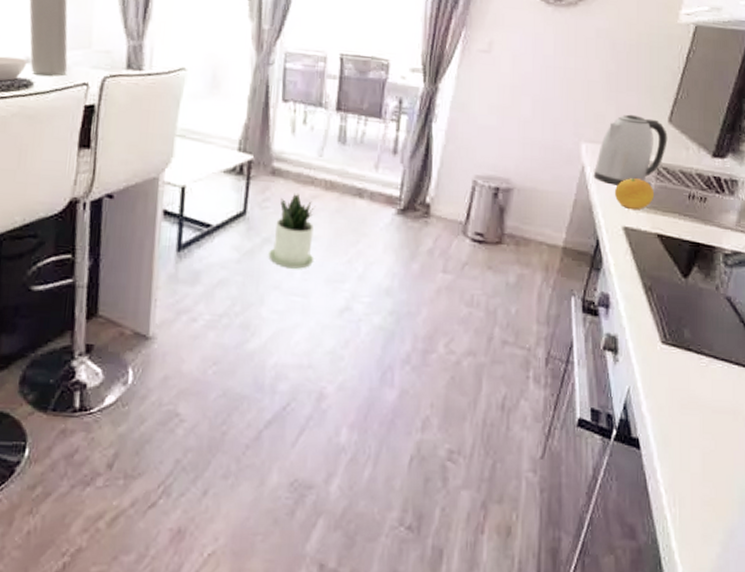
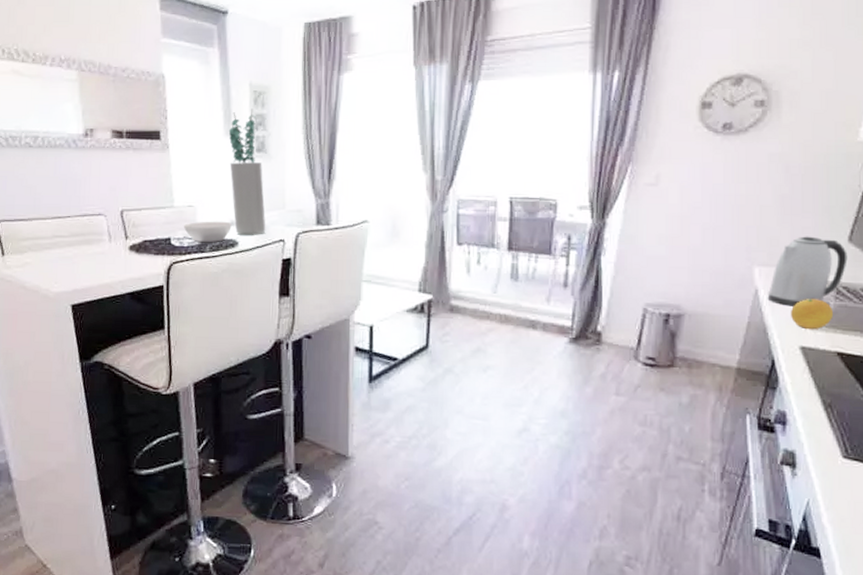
planter: present [268,192,316,269] -> none [450,327,493,395]

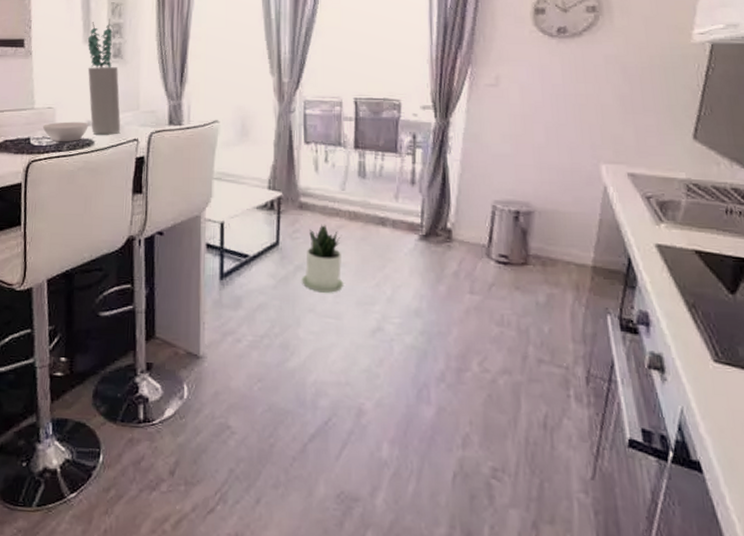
planter: none [450,327,493,395] -> present [302,224,344,293]
kettle: present [767,236,848,307] -> none [617,134,695,204]
fruit: present [790,299,834,329] -> none [641,196,687,226]

